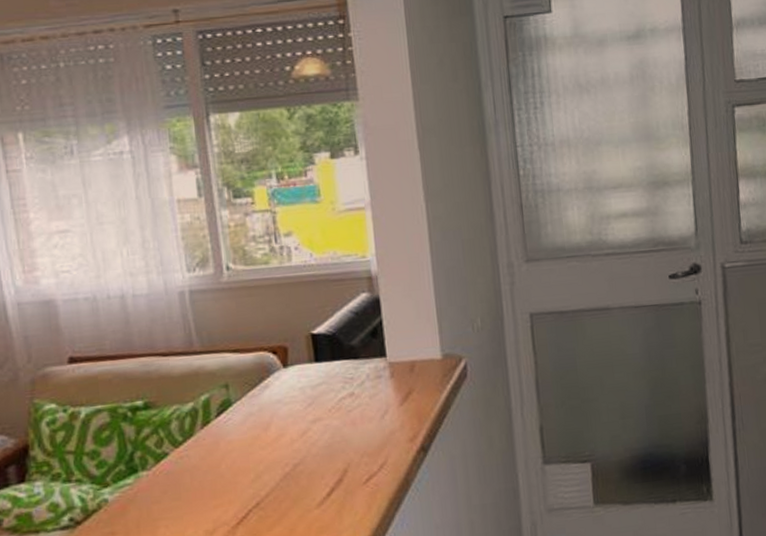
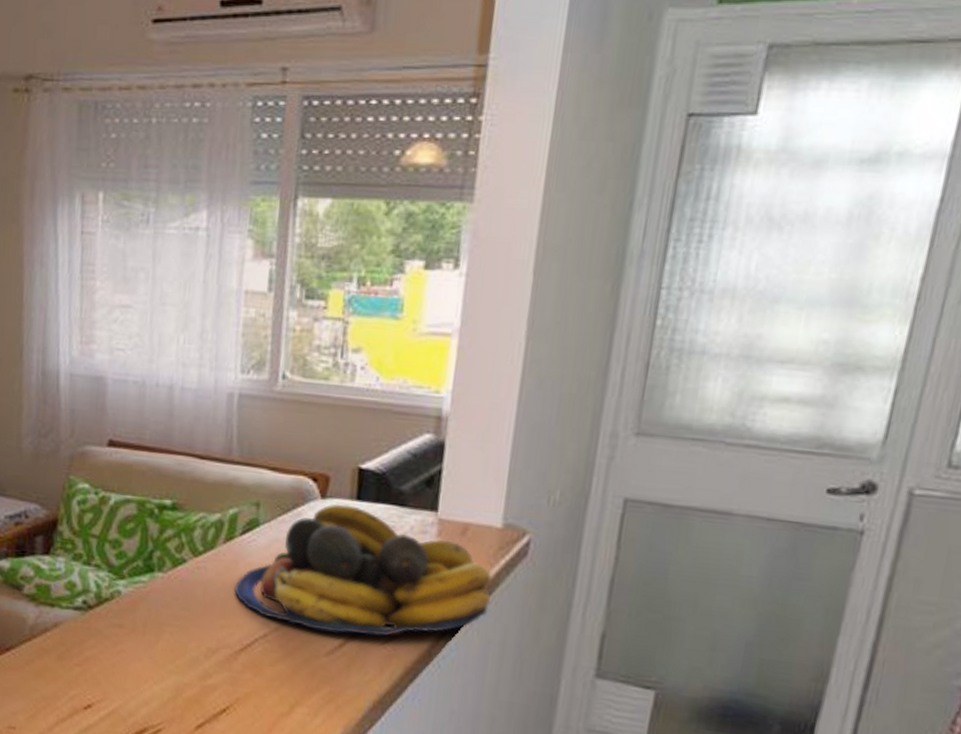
fruit bowl: none [220,368,447,487] -> present [234,504,492,636]

